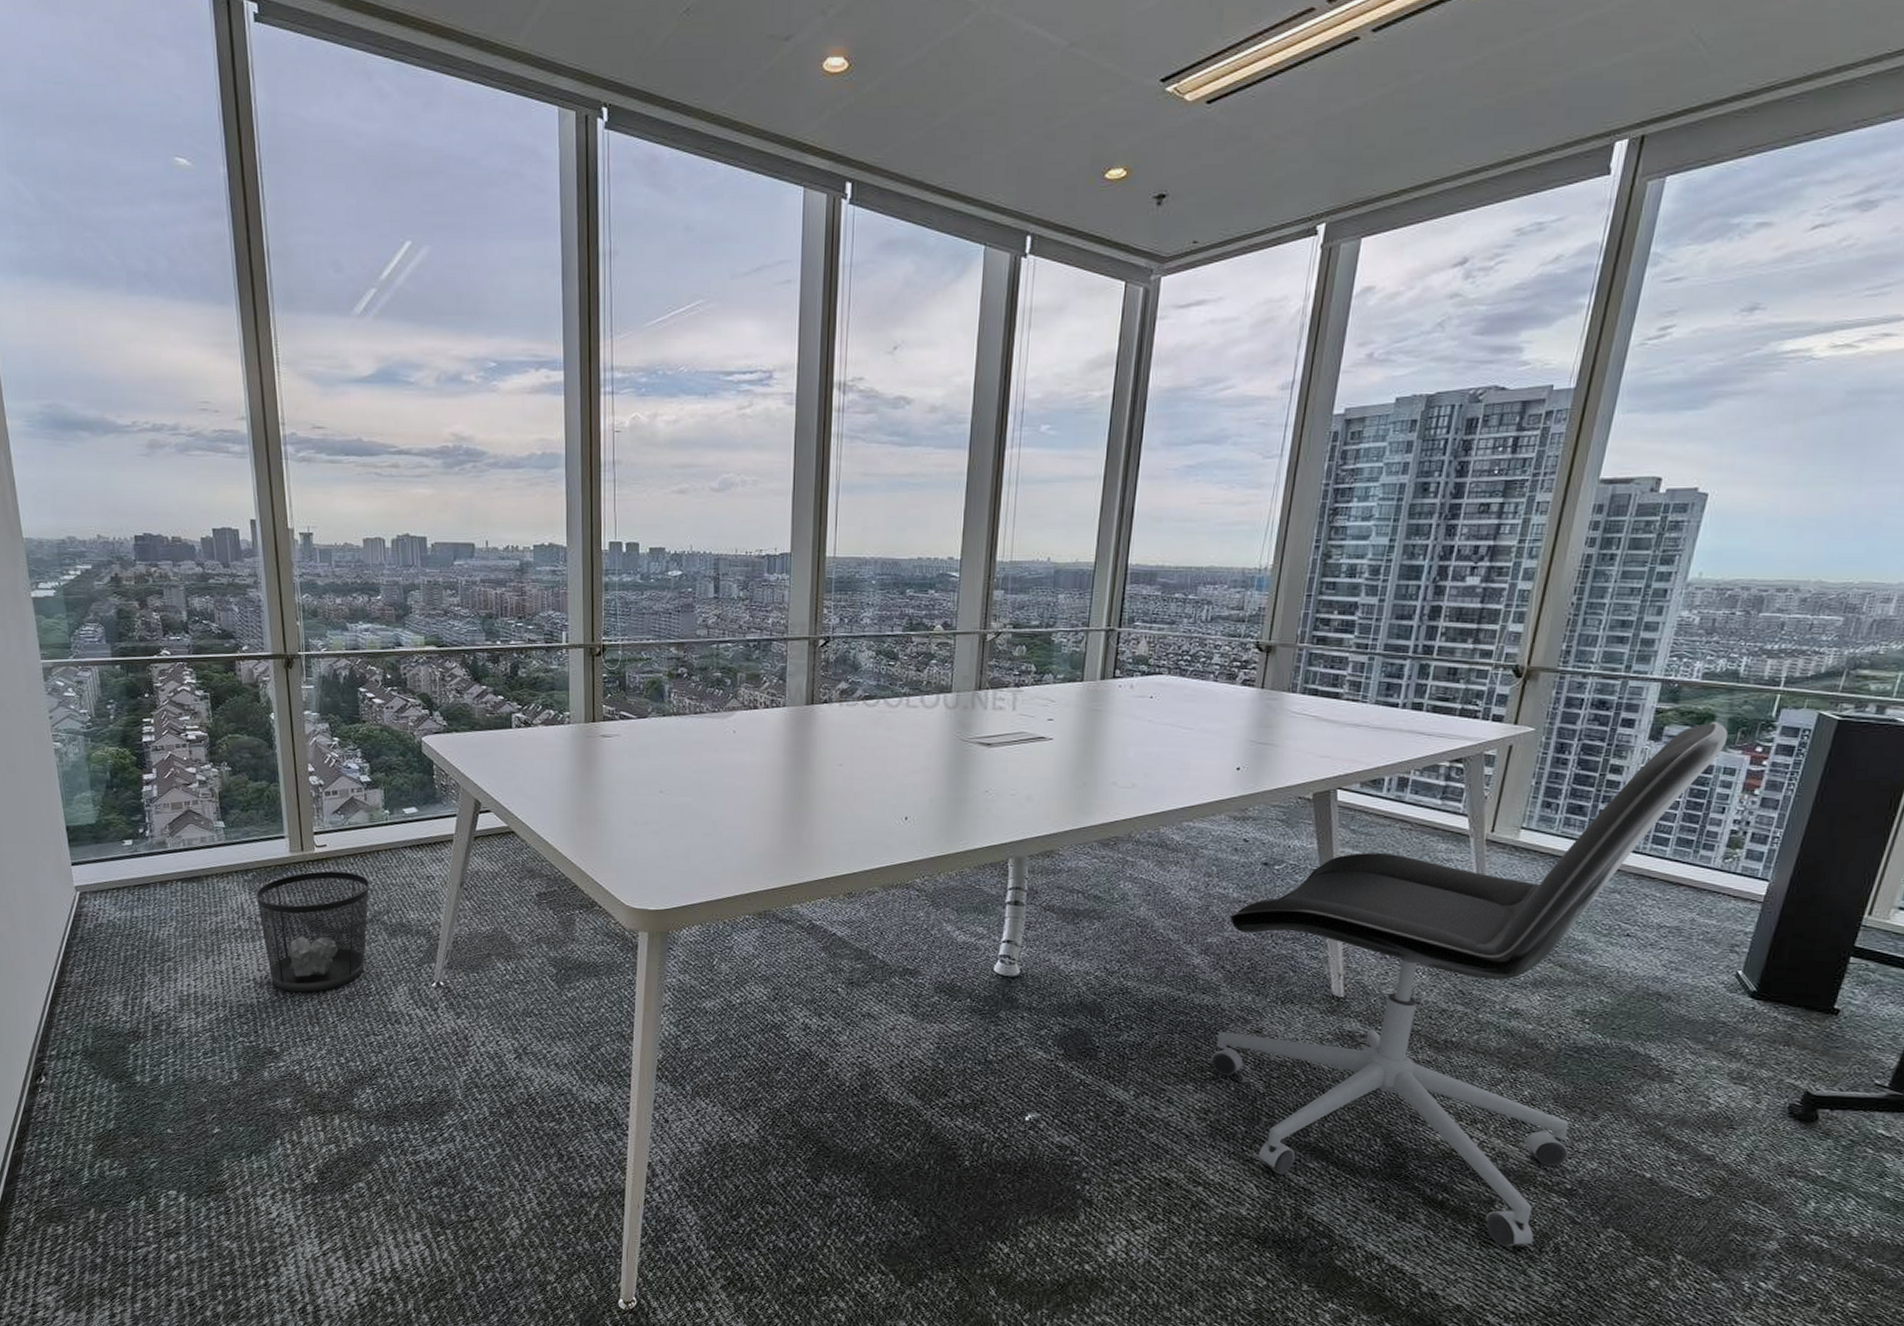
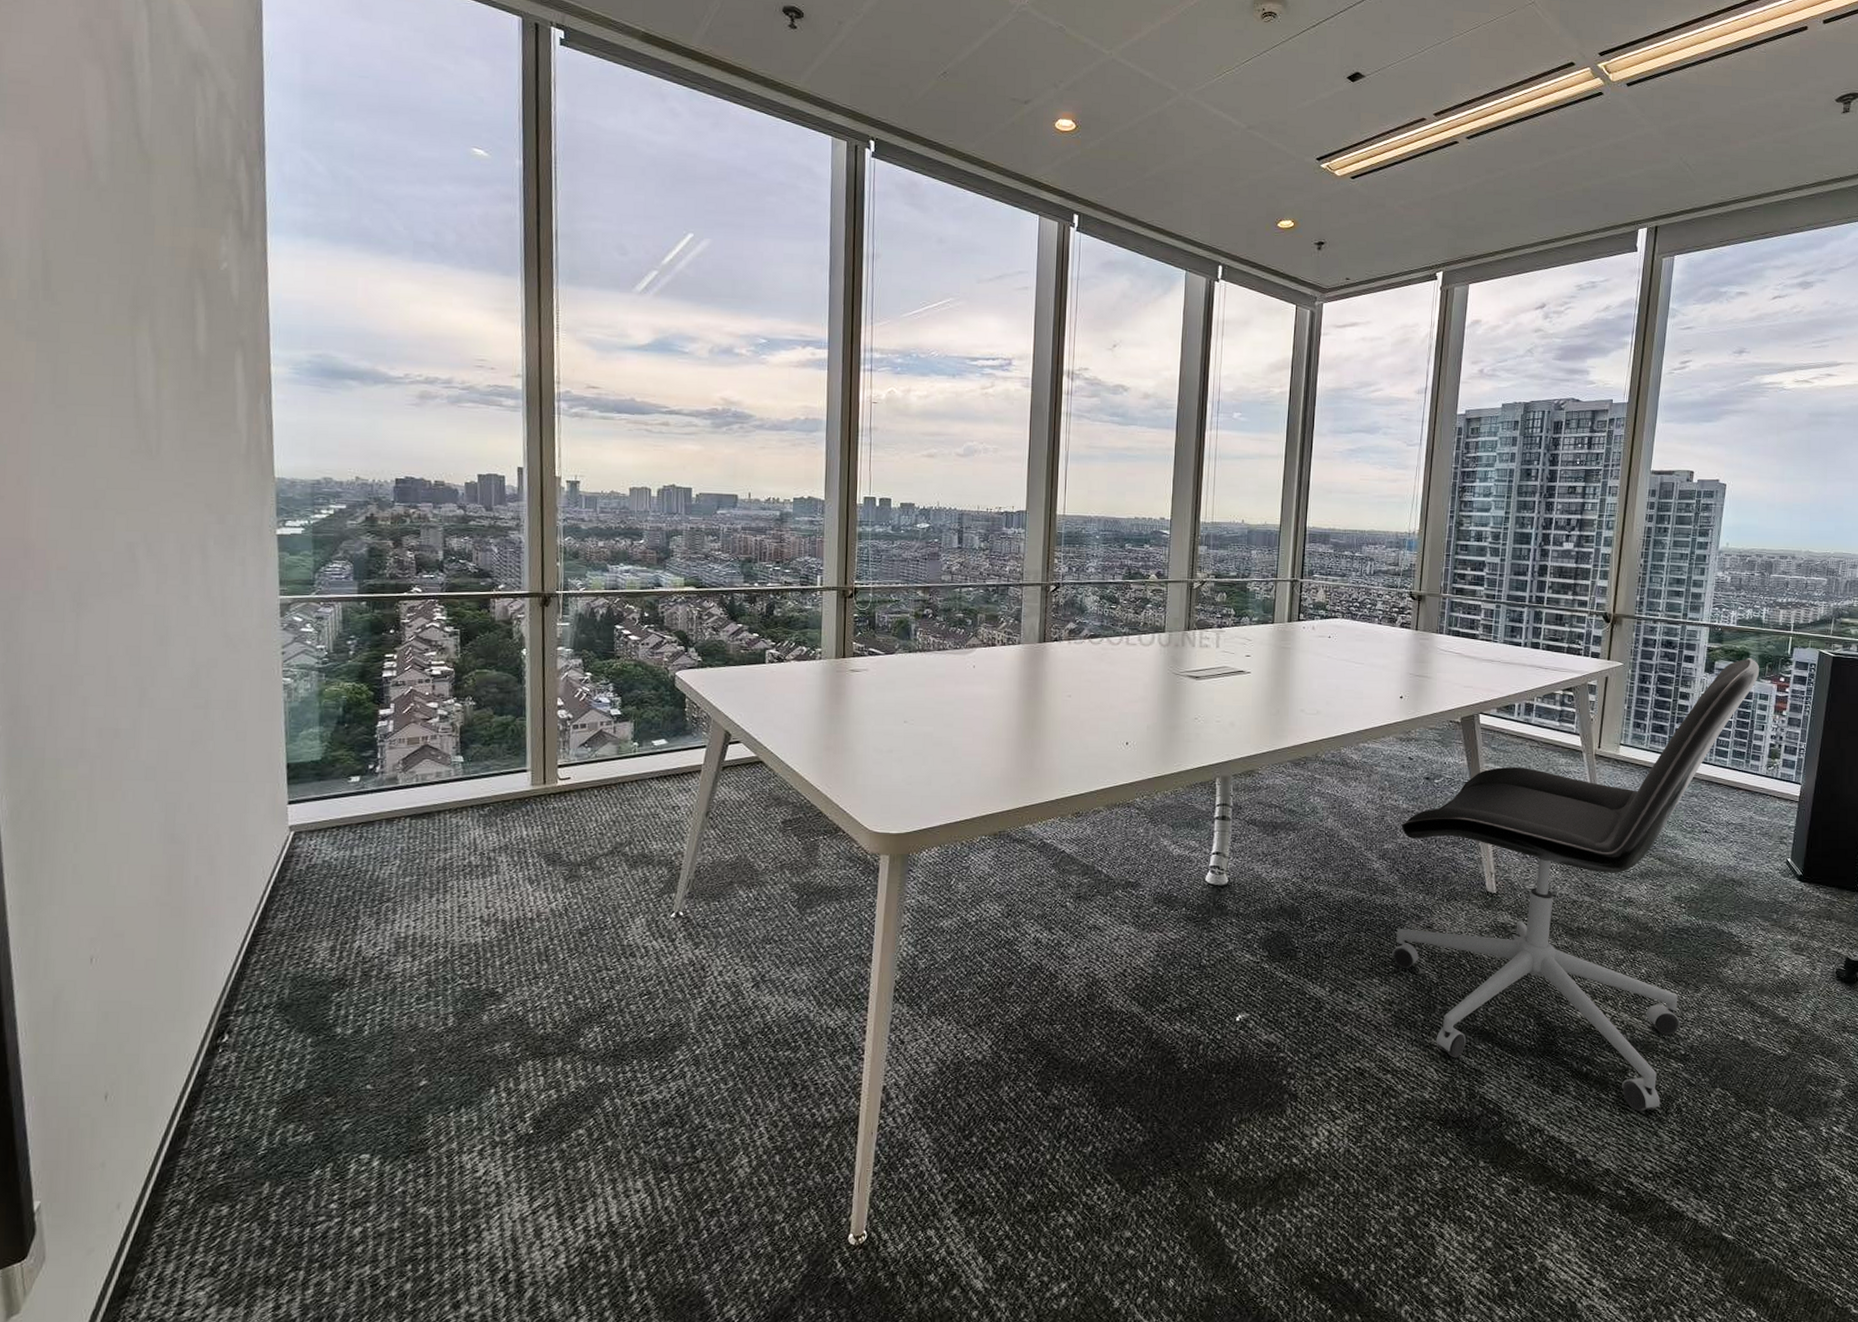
waste bin: present [256,871,370,993] -> none [491,804,613,929]

